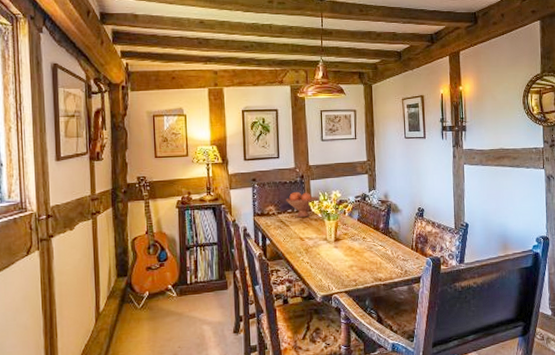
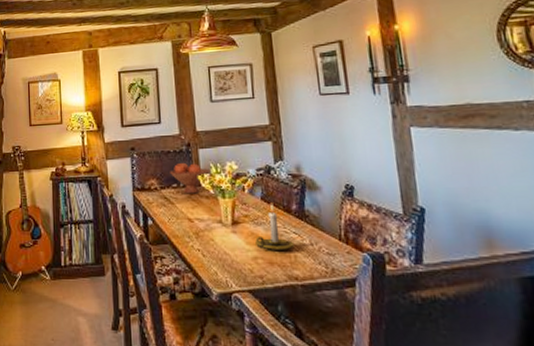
candle holder: none [352,223,380,260] -> present [255,202,295,250]

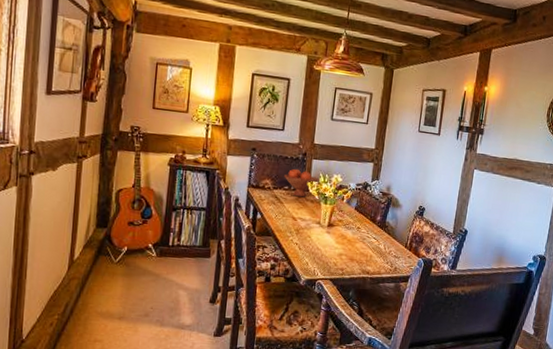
candle holder: present [255,202,295,250] -> none [343,212,373,251]

